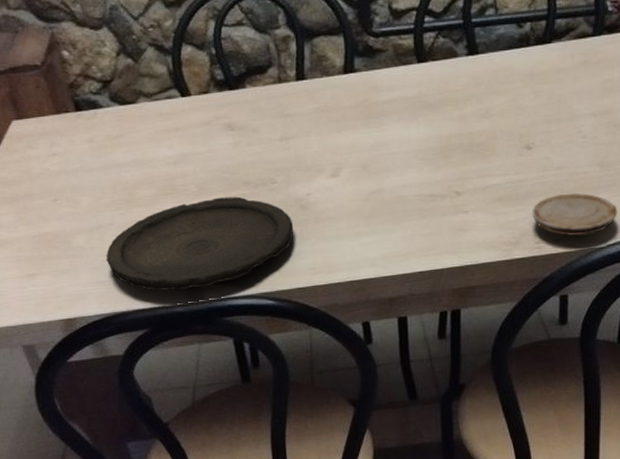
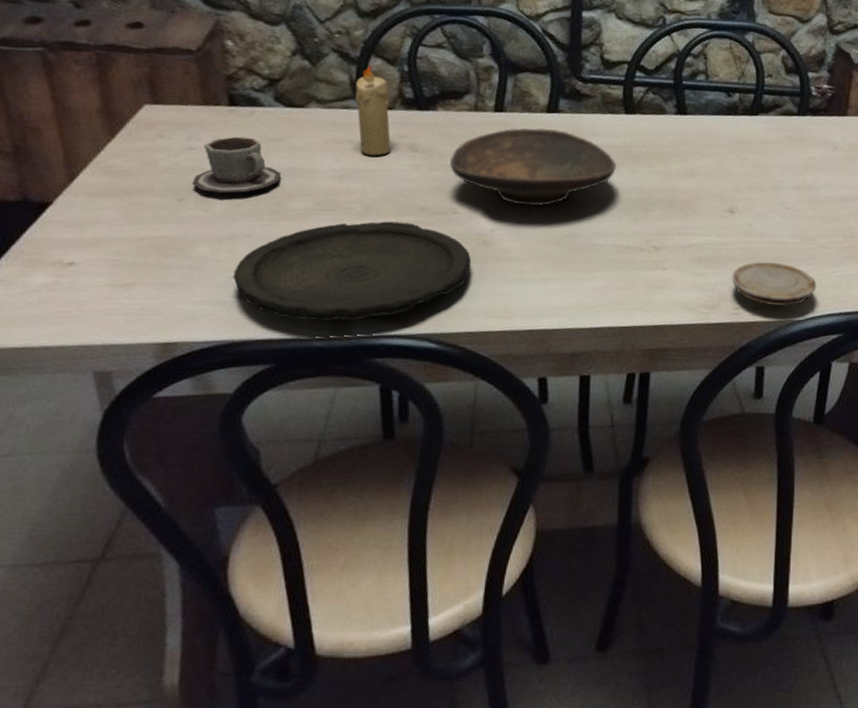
cup: none [61,137,127,191] -> present [192,136,281,194]
candle: none [174,53,212,140] -> present [355,64,391,156]
decorative bowl: none [263,89,414,168] -> present [450,127,616,206]

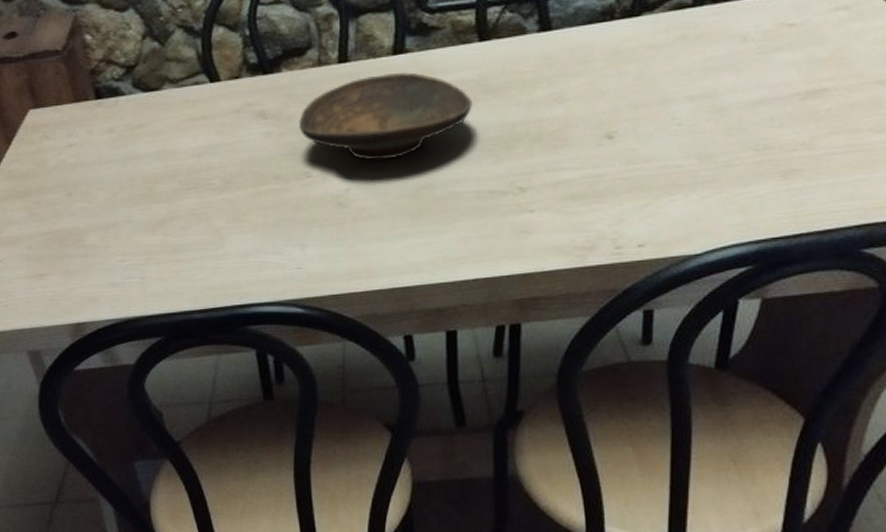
cup: present [192,136,281,194] -> none [76,127,148,185]
plate: present [233,221,472,323] -> none [121,192,329,297]
candle: present [355,64,391,156] -> none [203,34,242,129]
wood slice: present [731,261,817,306] -> none [610,189,719,241]

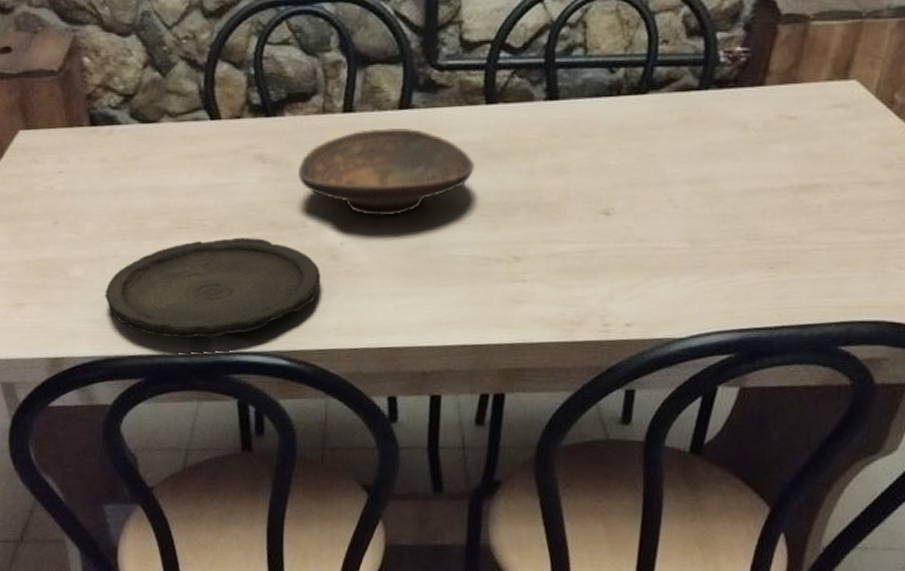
plate: none [121,192,329,297] -> present [105,237,321,340]

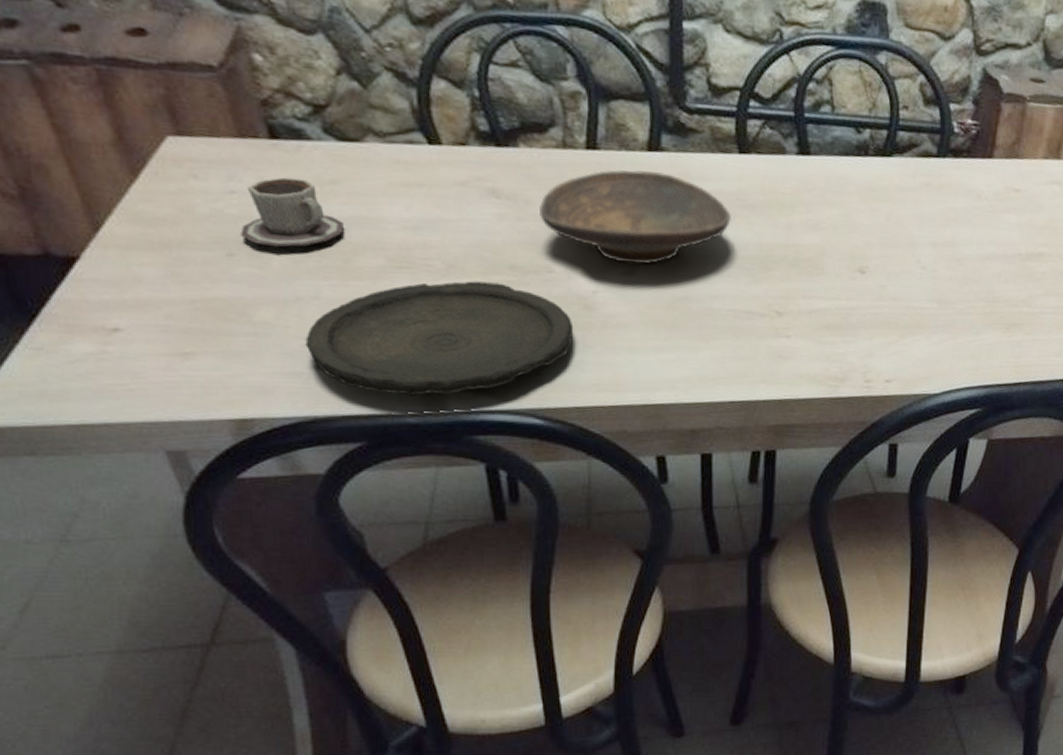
cup: none [64,157,140,216] -> present [240,177,344,248]

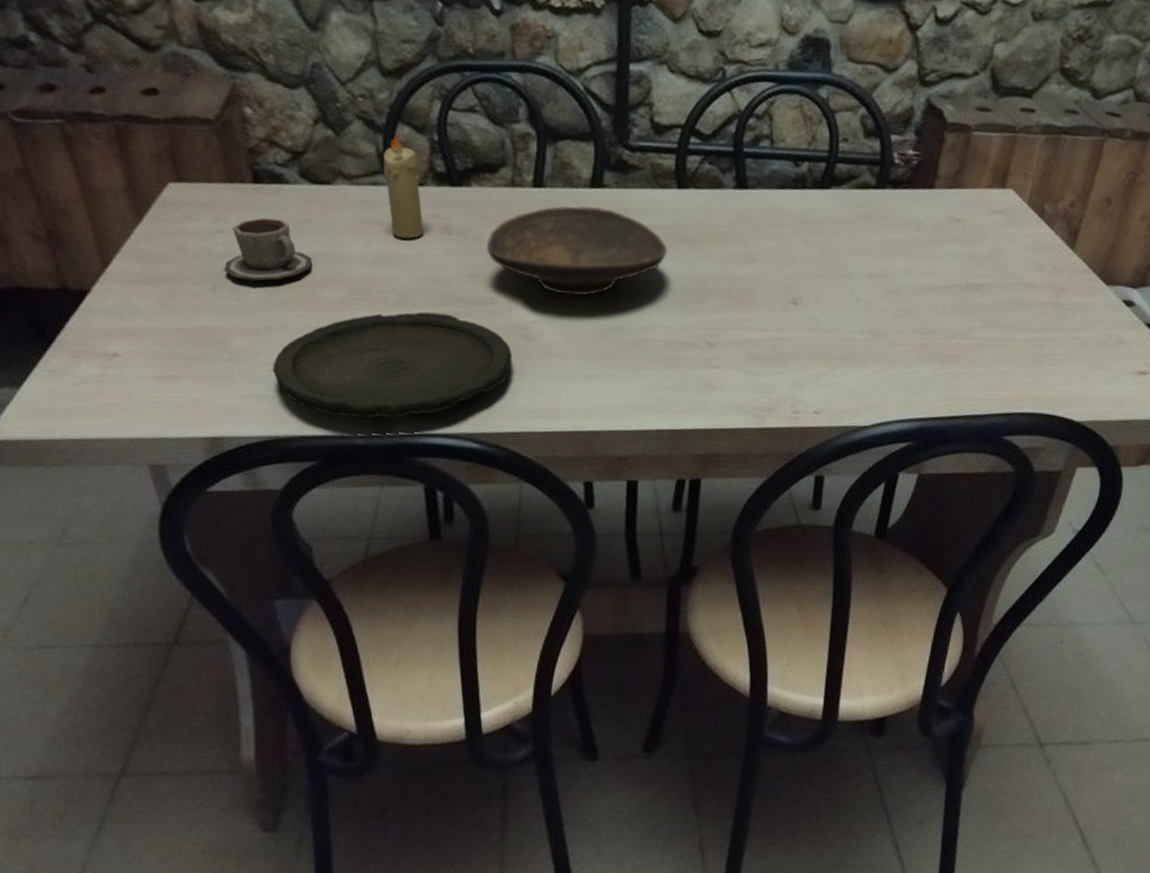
candle: none [419,87,469,203] -> present [383,133,424,239]

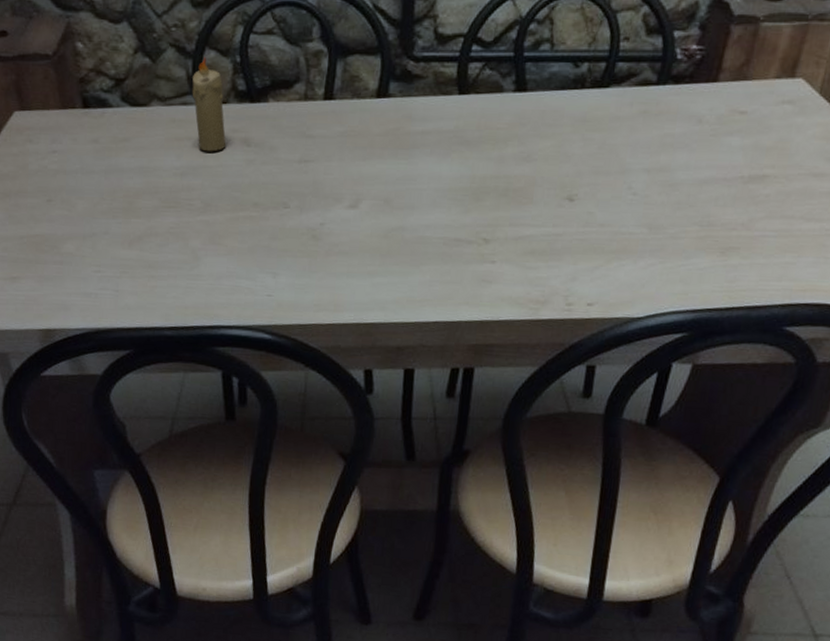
cup: present [224,217,312,282] -> none [58,138,130,194]
plate: present [272,312,513,420] -> none [96,217,302,314]
decorative bowl: present [487,205,667,296] -> none [281,115,448,199]

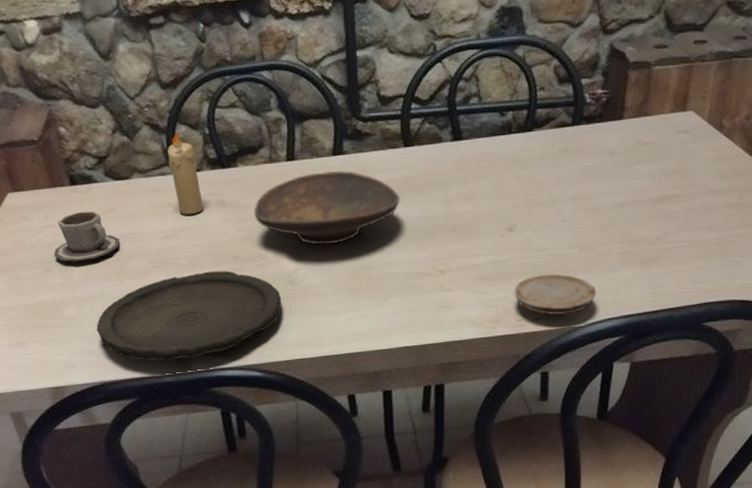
cup: none [58,138,130,194] -> present [54,211,120,262]
plate: none [96,217,302,314] -> present [96,270,282,362]
decorative bowl: none [281,115,448,199] -> present [254,171,400,245]
wood slice: none [565,254,663,302] -> present [513,273,596,316]

